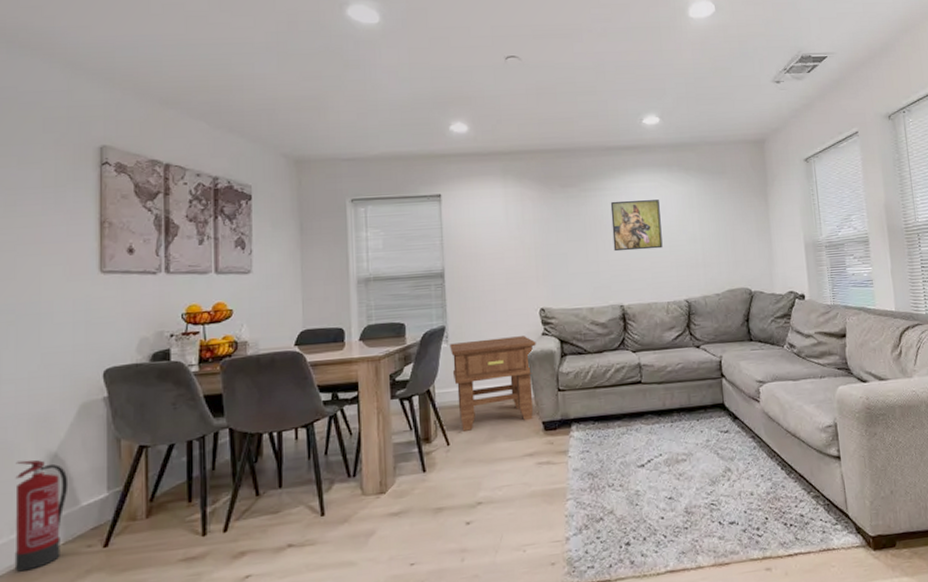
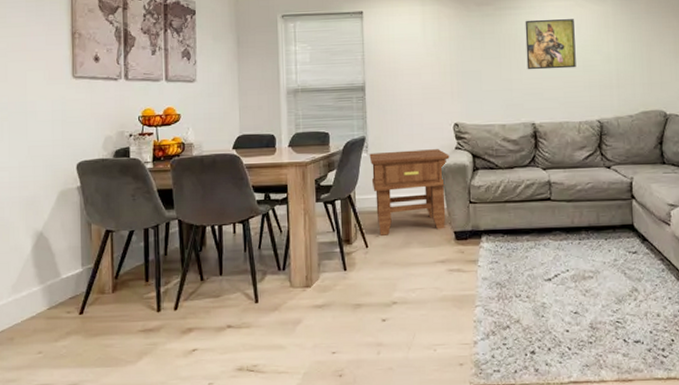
fire extinguisher: present [14,459,69,572] -> none [11,236,52,329]

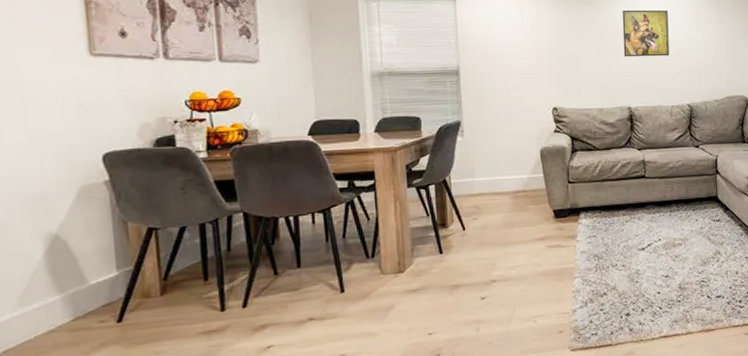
side table: present [369,149,450,236] -> none [465,132,549,218]

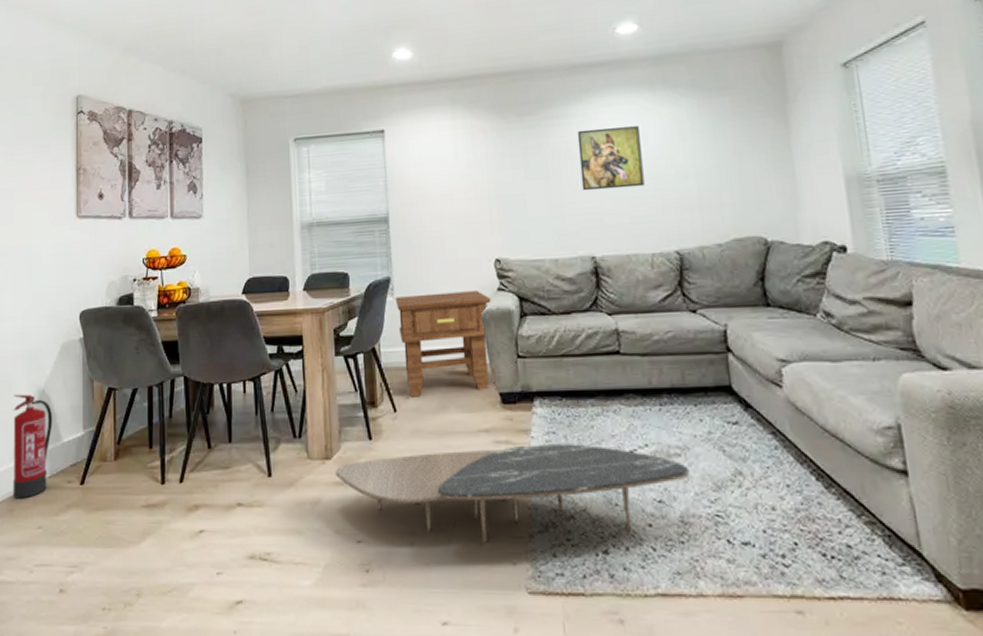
fire extinguisher: none [11,240,74,346] -> present [13,394,53,499]
coffee table: none [407,243,687,321] -> present [334,444,690,543]
side table: none [465,132,549,218] -> present [395,291,491,397]

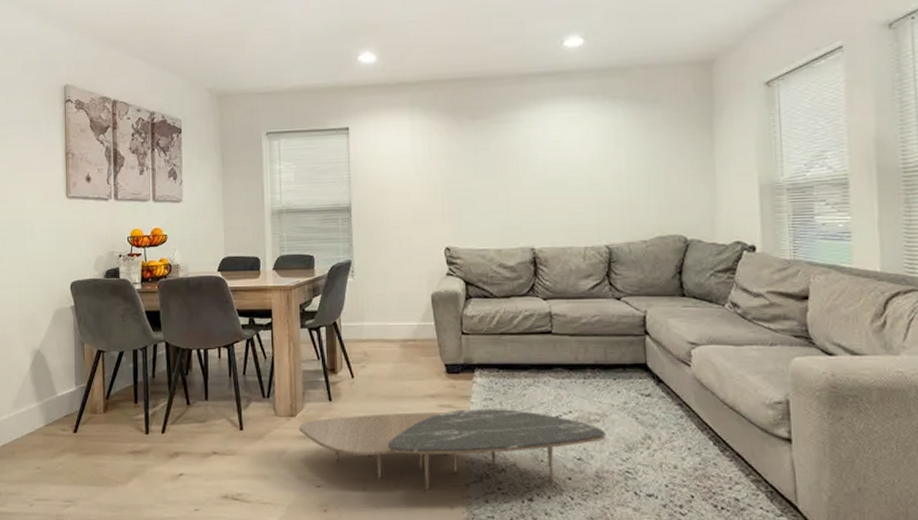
fire extinguisher: present [13,394,53,499] -> none [12,353,48,444]
side table: present [395,291,491,397] -> none [355,275,441,366]
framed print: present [577,126,645,191] -> none [523,132,582,190]

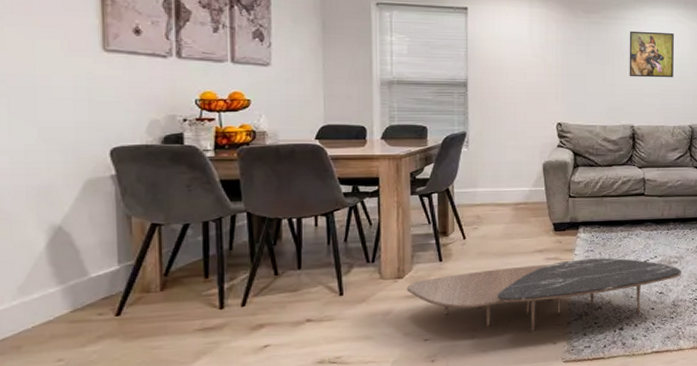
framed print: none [523,132,582,190] -> present [629,30,674,78]

